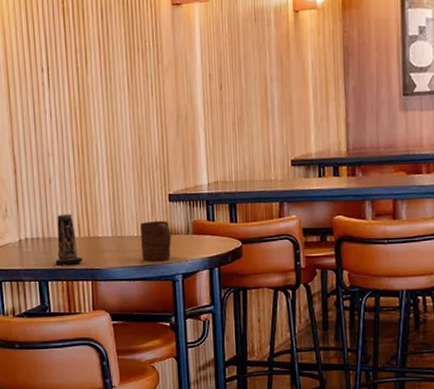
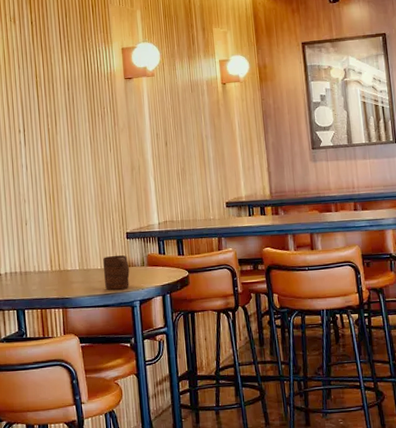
candle: present [56,213,82,265] -> none [31,250,54,296]

